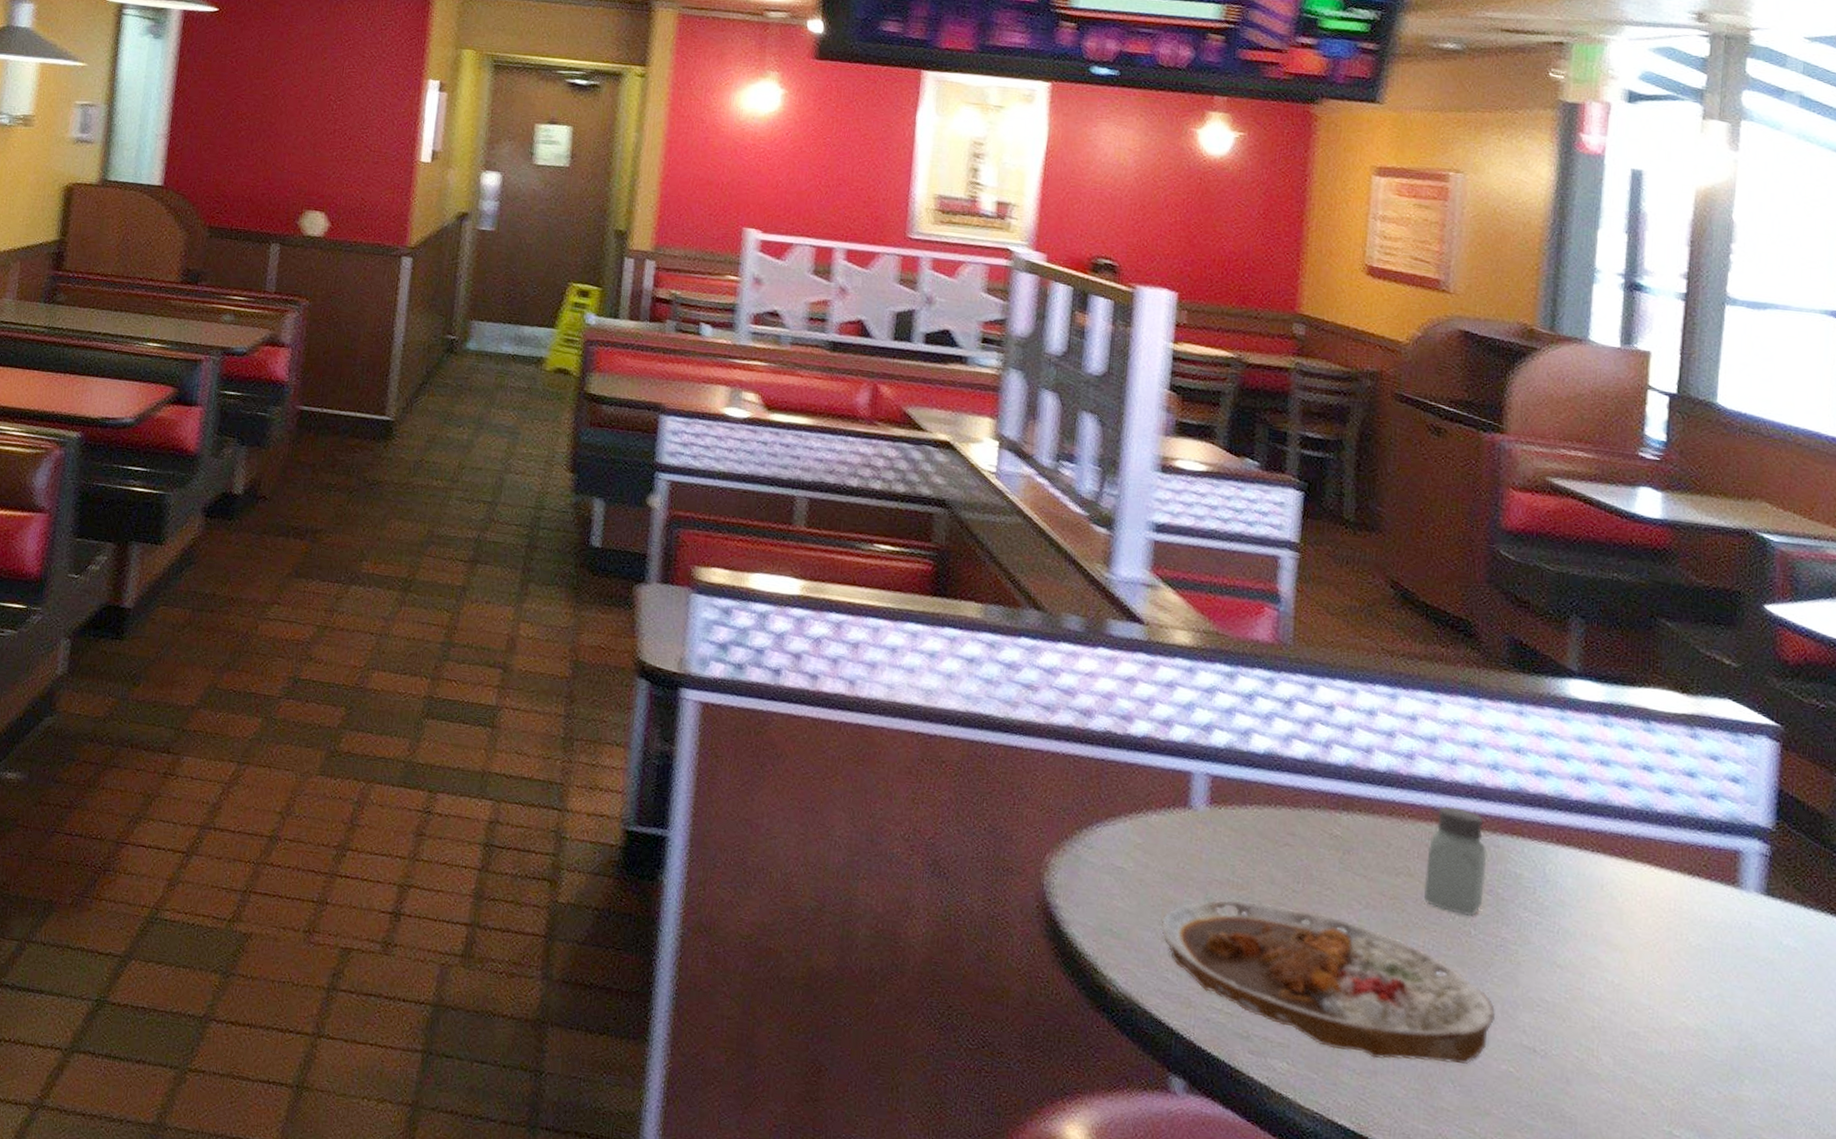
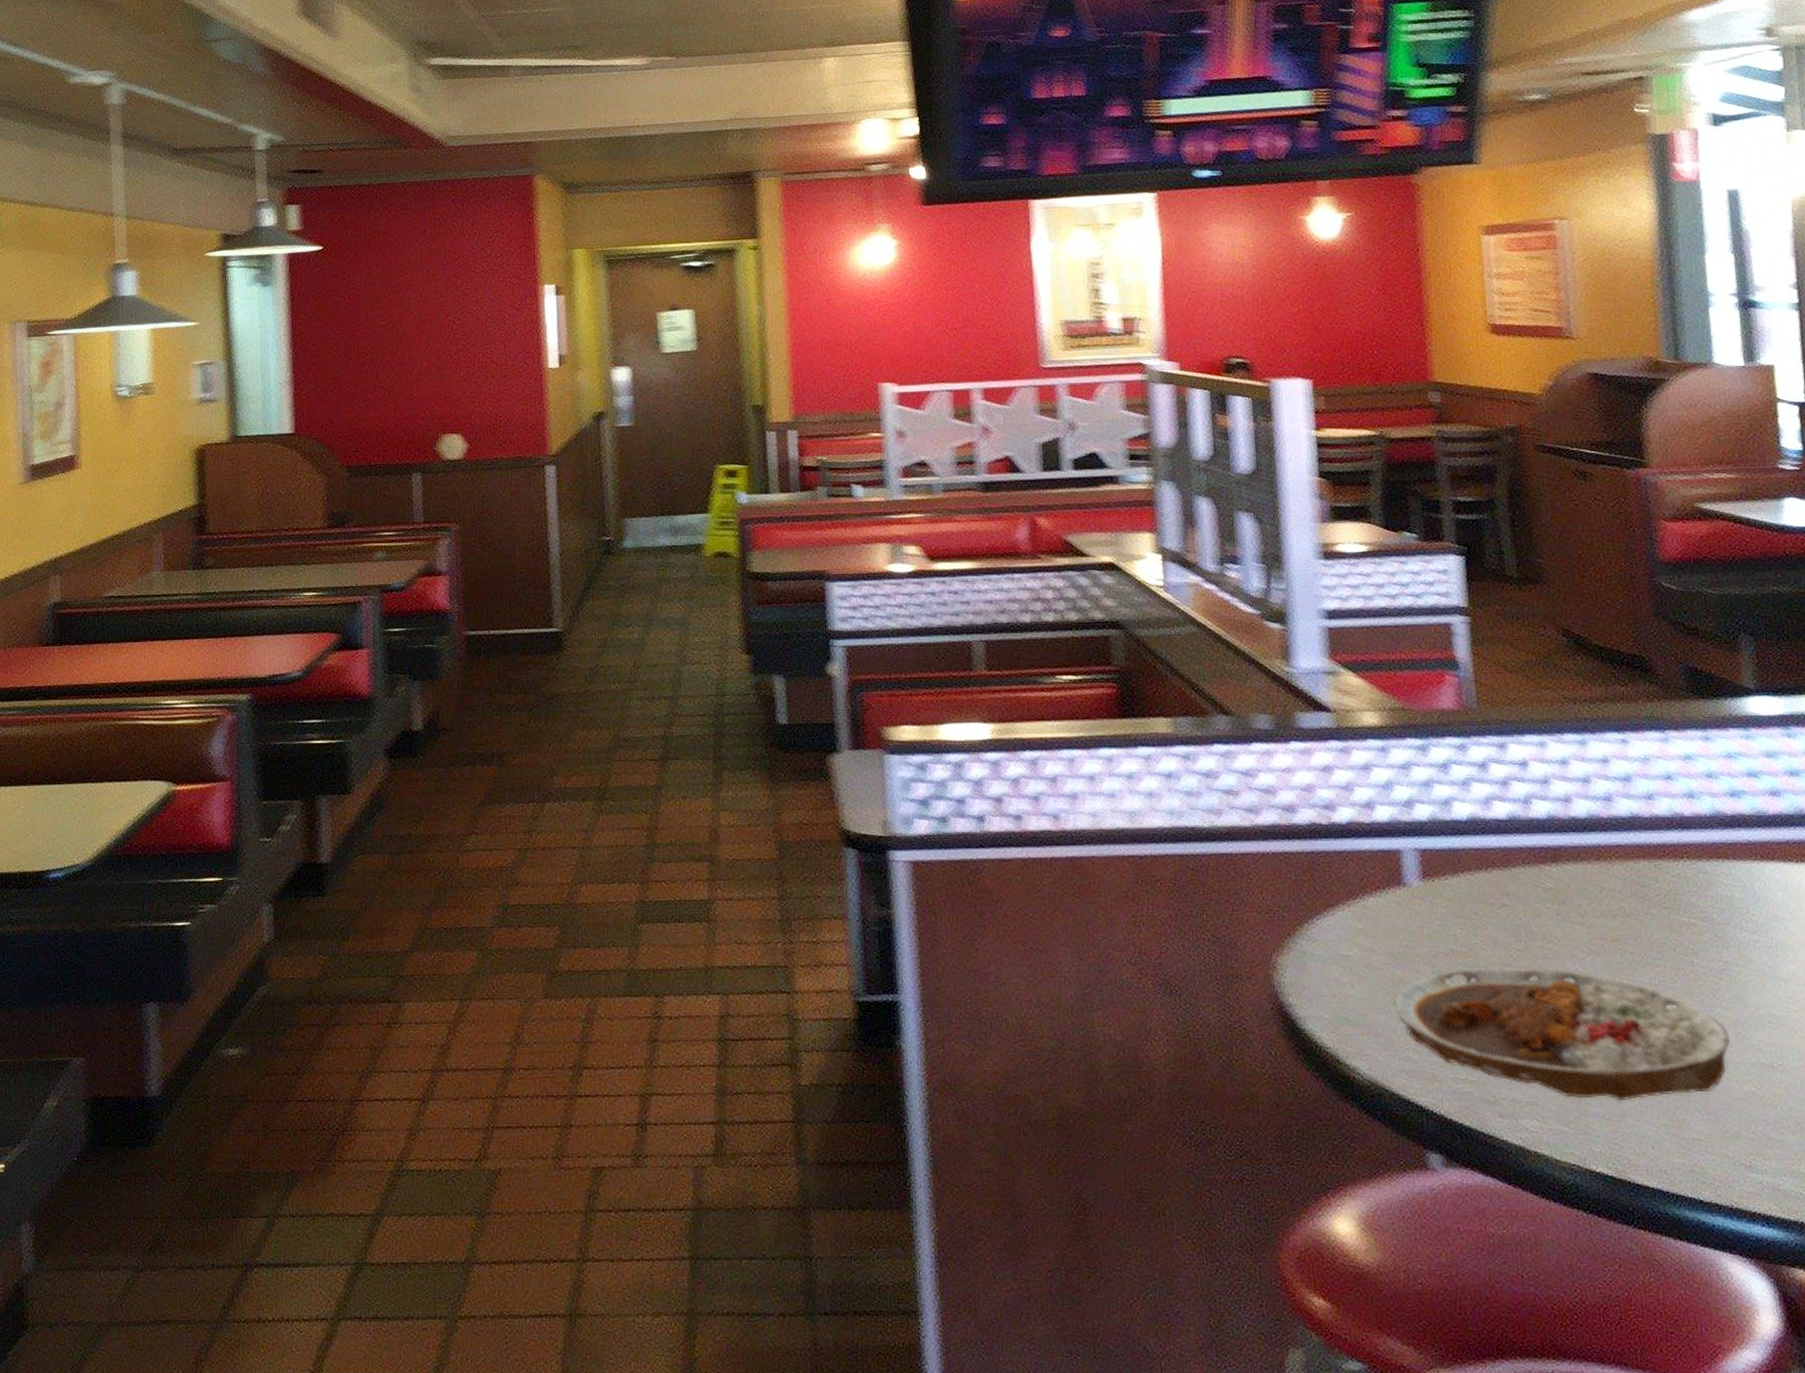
saltshaker: present [1424,806,1487,916] -> none [1639,841,1700,945]

